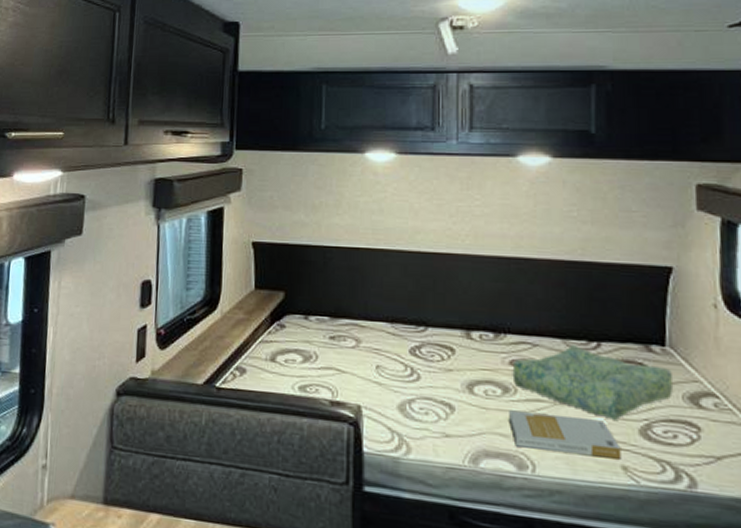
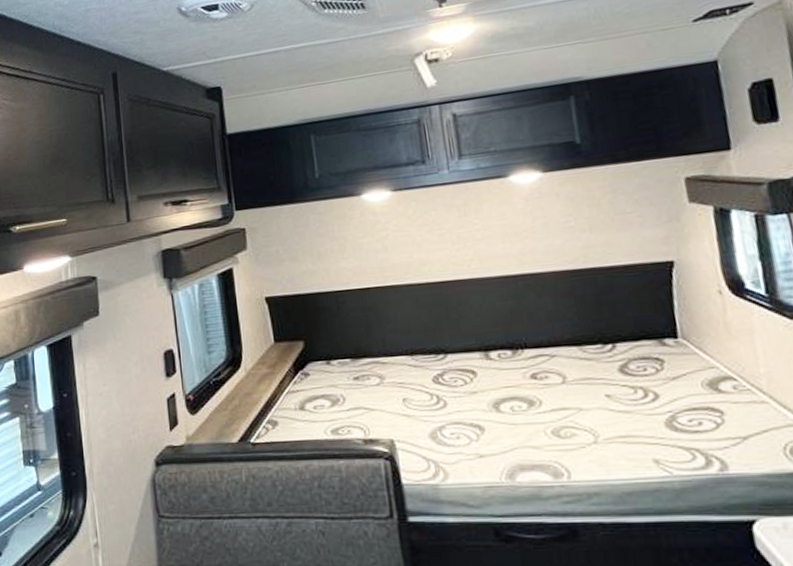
book: present [509,410,622,460] -> none [537,418,652,457]
seat cushion: present [512,344,674,420] -> none [534,349,692,417]

